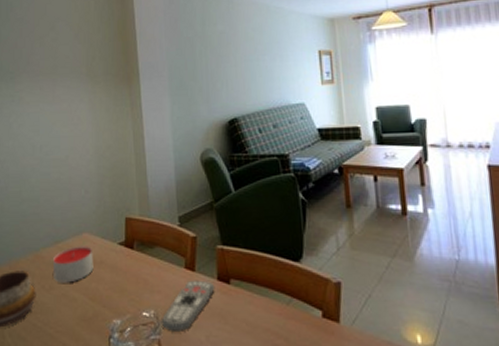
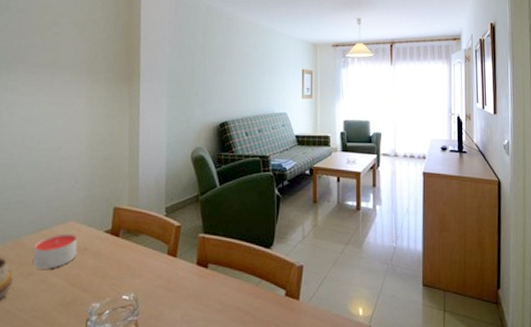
remote control: present [161,280,215,333] -> none [139,265,194,314]

